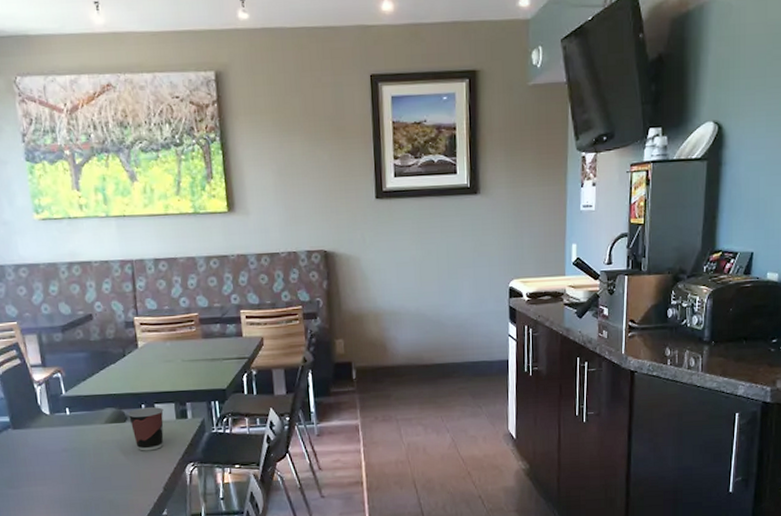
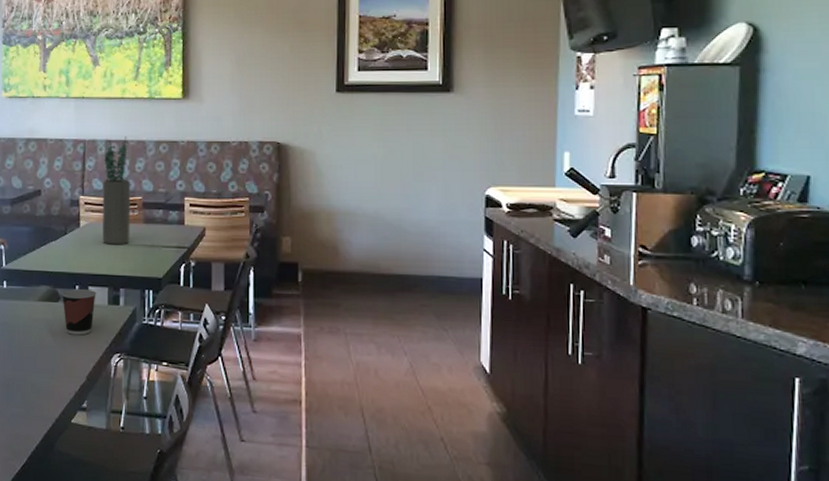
vase: none [154,253,191,363] -> present [102,136,131,245]

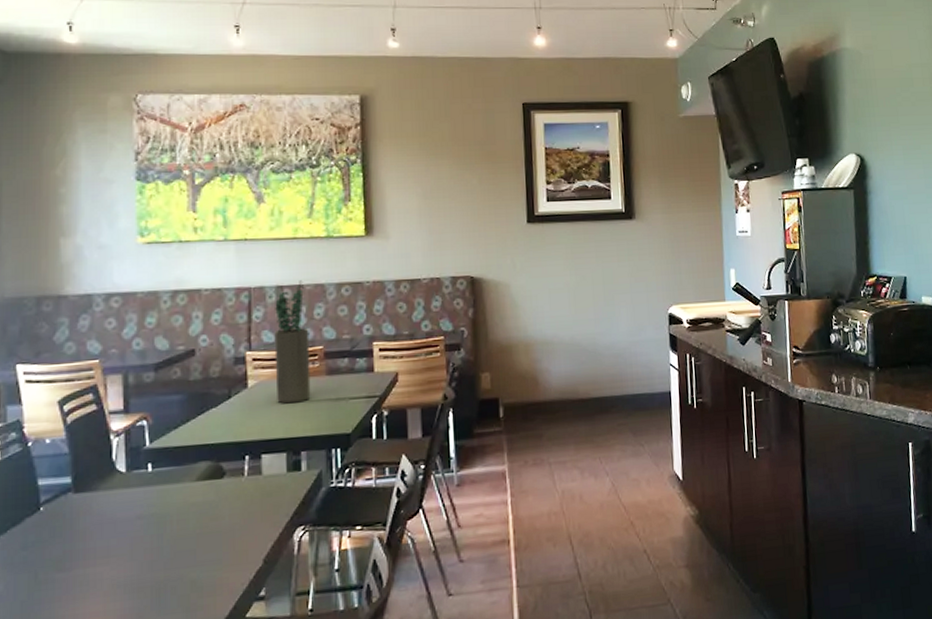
cup: present [61,289,97,335] -> none [226,458,272,514]

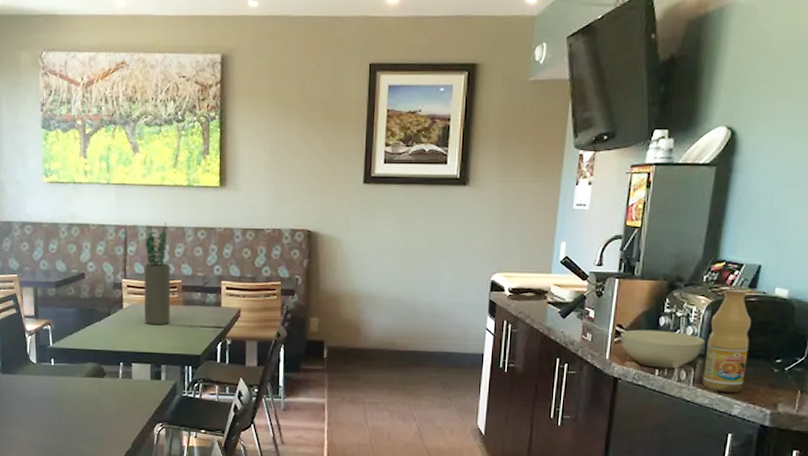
bowl: none [798,347,874,385] -> present [620,329,706,369]
fruit juice: none [874,301,913,403] -> present [702,289,751,393]

